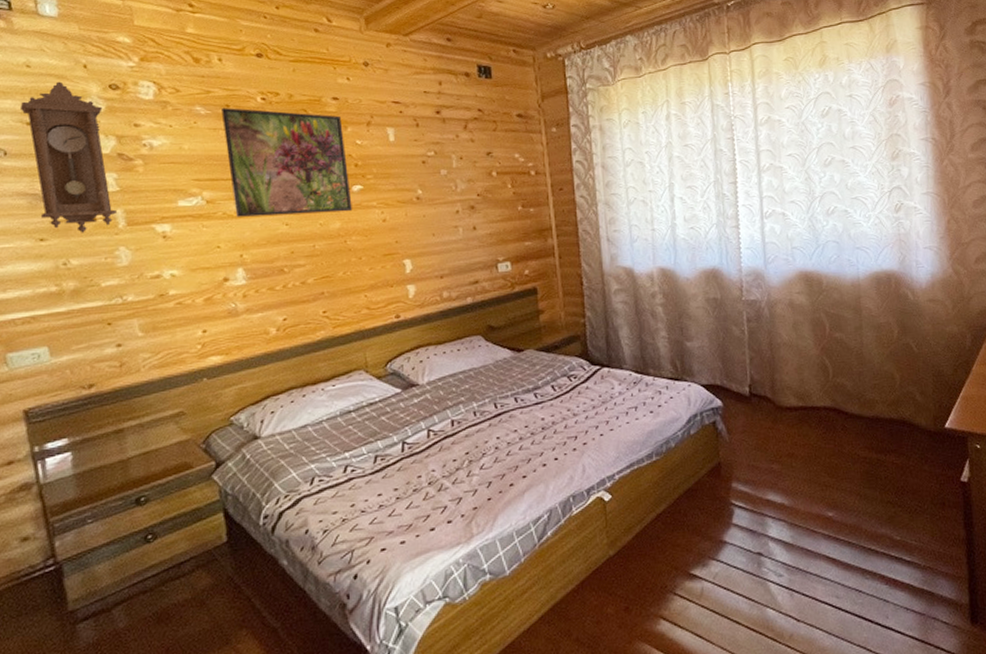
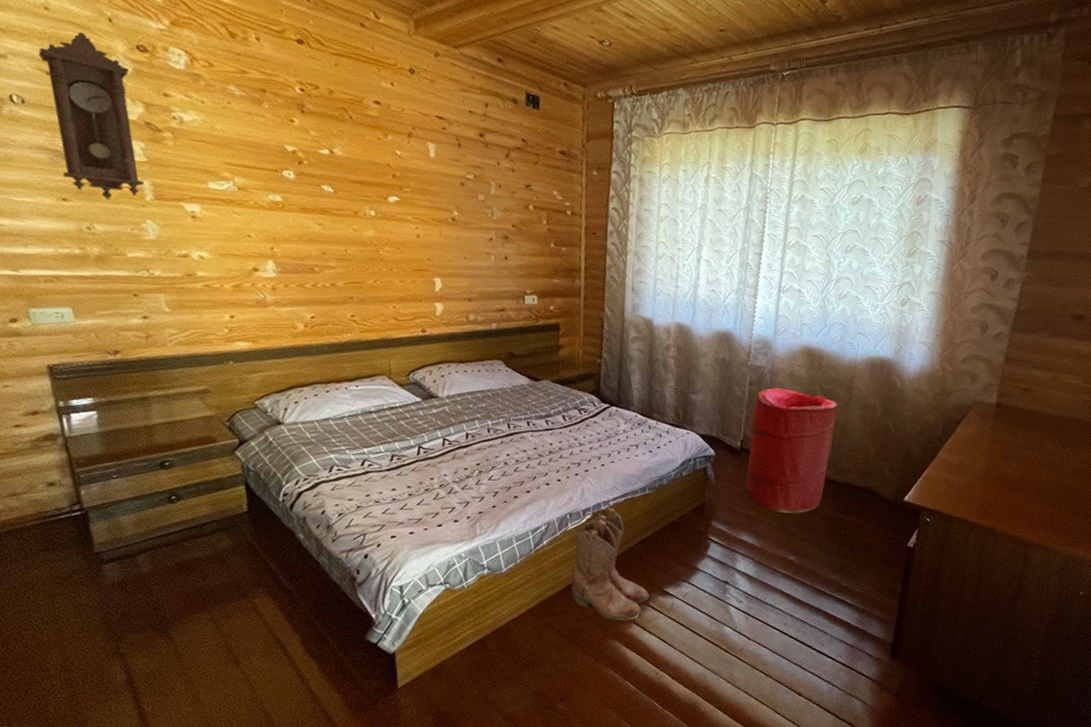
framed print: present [221,108,352,217] -> none [257,92,387,222]
boots: none [582,483,675,618] -> present [571,507,650,621]
laundry hamper: none [757,320,852,462] -> present [746,388,838,514]

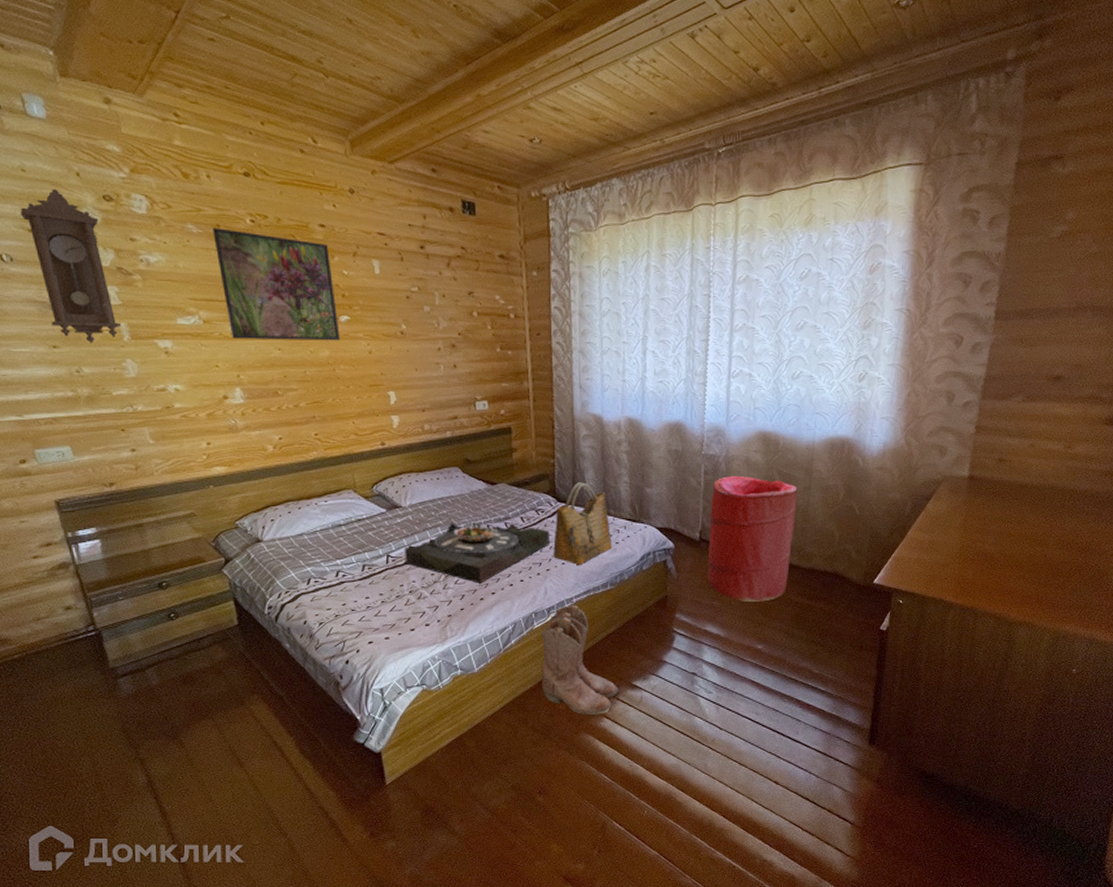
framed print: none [257,92,387,222] -> present [213,228,340,341]
serving tray: none [436,417,591,481] -> present [403,523,550,584]
grocery bag: none [593,384,654,467] -> present [553,482,613,565]

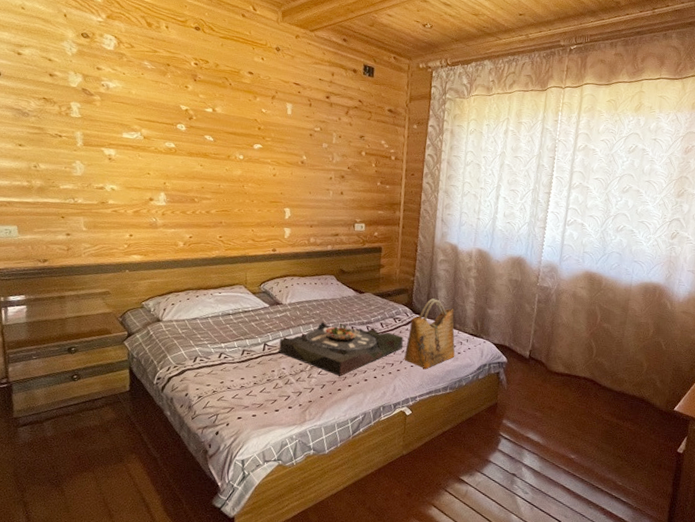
pendulum clock: present [20,188,122,343] -> none [13,24,78,145]
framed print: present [213,228,340,341] -> none [163,66,254,164]
boots: present [542,605,619,715] -> none [381,402,448,503]
laundry hamper: present [708,476,798,602] -> none [533,306,615,417]

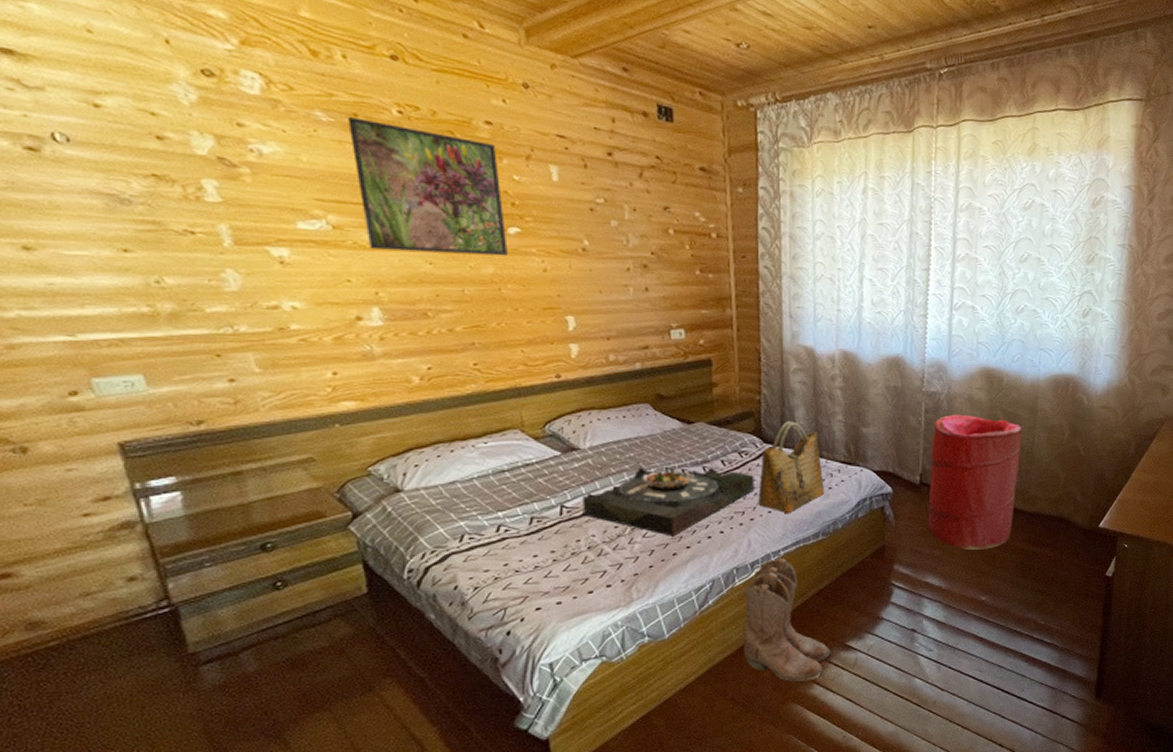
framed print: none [163,66,254,164] -> present [348,117,508,256]
boots: none [381,402,448,503] -> present [744,559,831,682]
laundry hamper: none [533,306,615,417] -> present [929,415,1022,550]

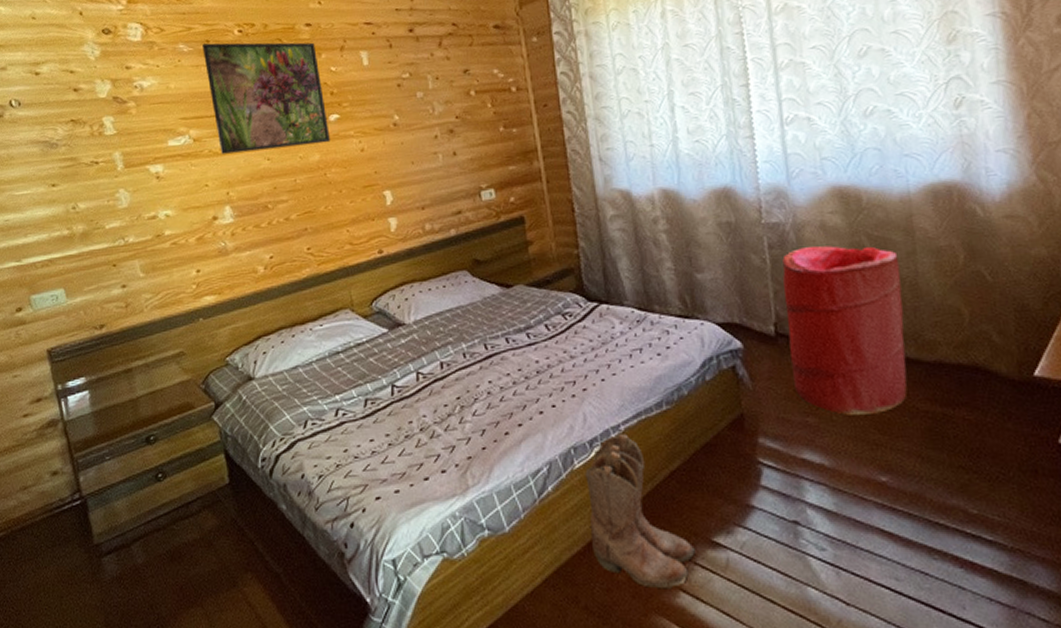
serving tray: present [581,467,754,536] -> none [410,334,583,414]
grocery bag: present [758,421,825,513] -> none [587,274,663,380]

